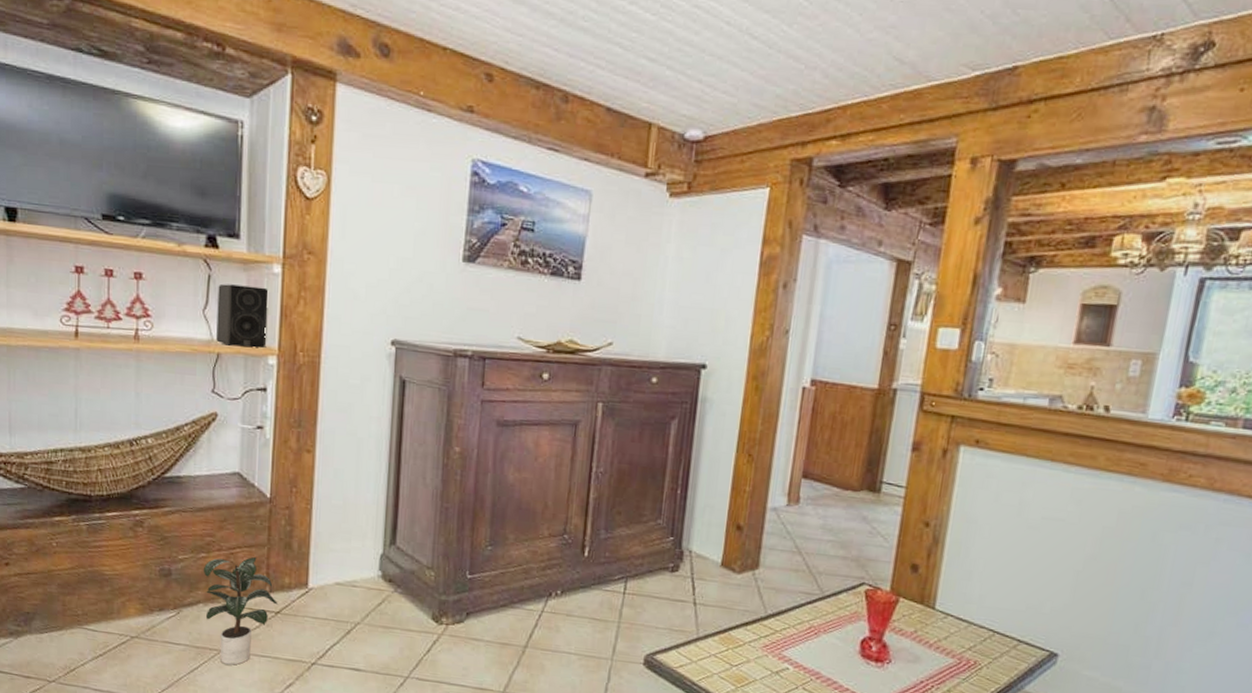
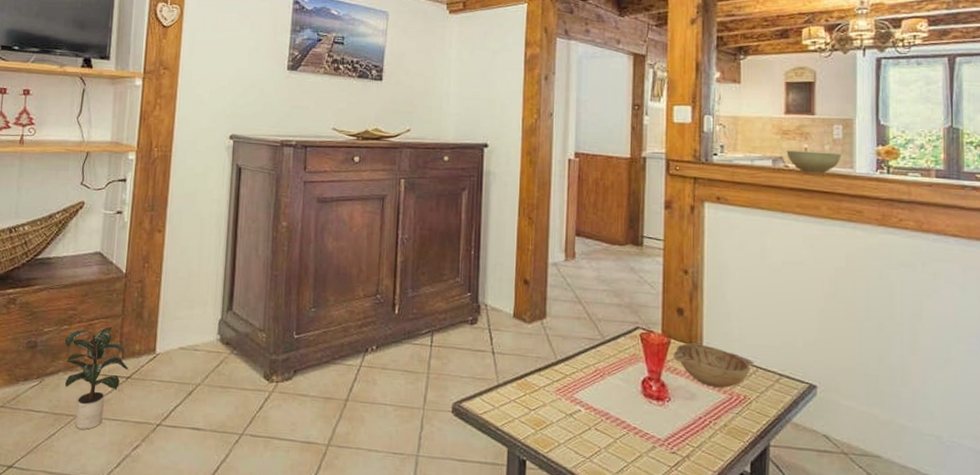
speaker: present [216,283,268,348] -> none [87,95,130,146]
decorative bowl: none [899,603,992,652] -> present [673,343,754,388]
bowl: none [1067,388,1136,421] -> present [786,150,843,176]

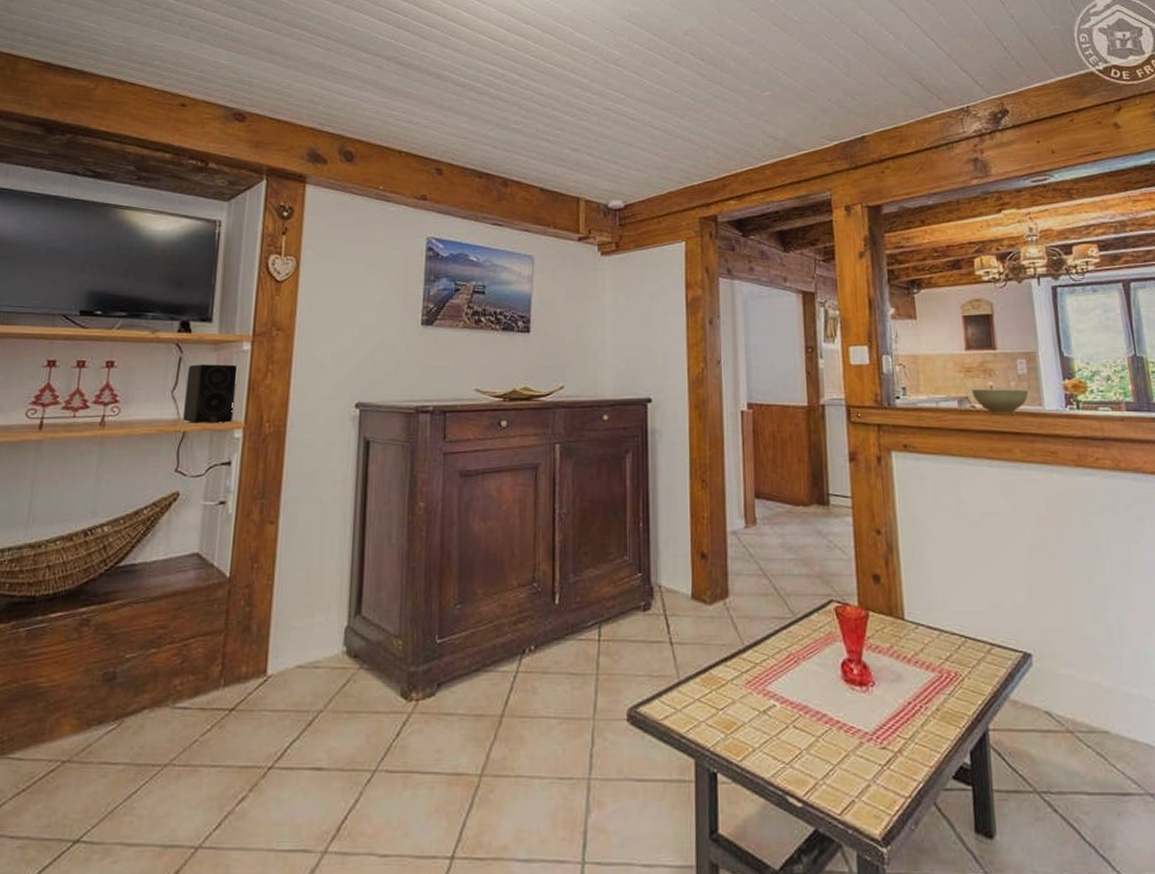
potted plant: present [64,327,130,430] -> none [151,647,234,782]
speaker: none [87,95,130,146] -> present [183,364,236,423]
decorative bowl: present [673,343,754,388] -> none [872,615,962,665]

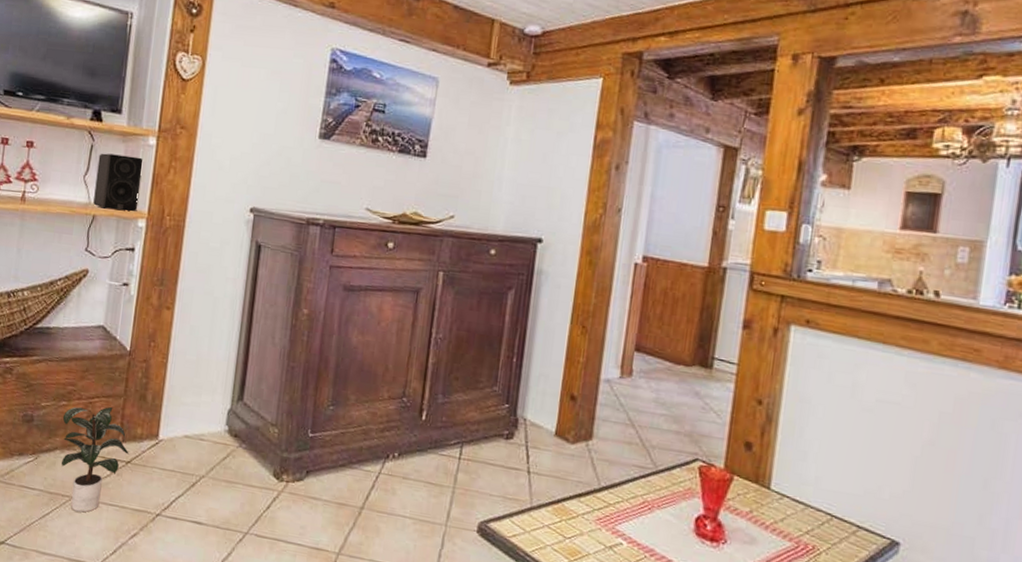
potted plant: none [151,647,234,782] -> present [61,407,130,513]
bowl: present [971,389,1030,416] -> none [896,272,966,306]

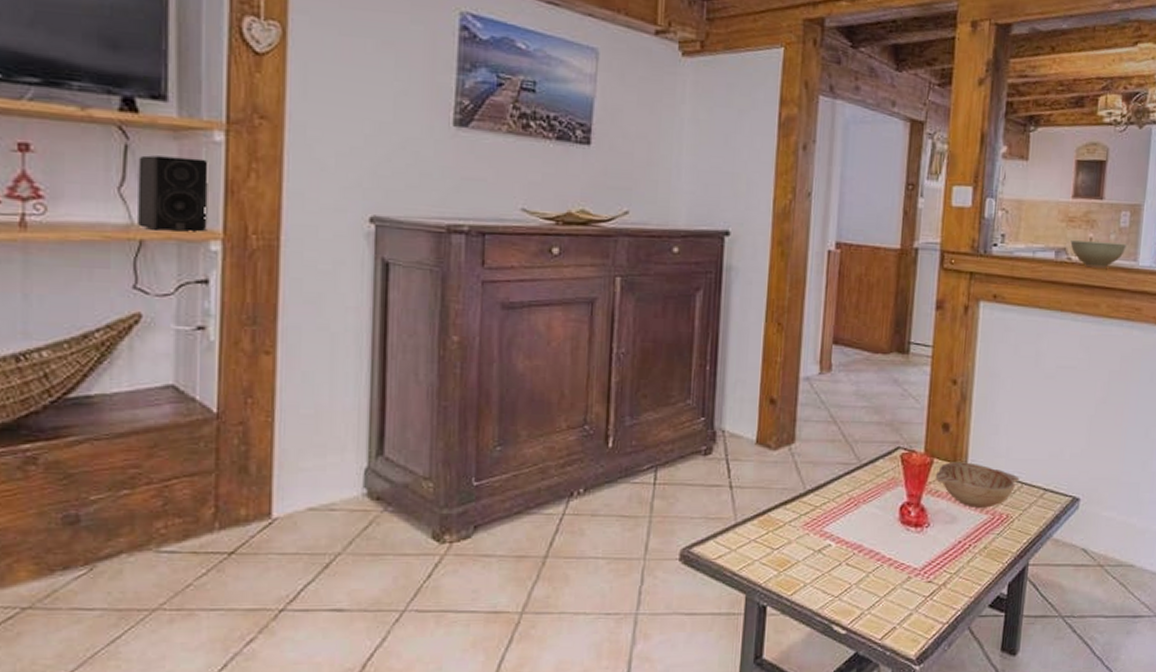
potted plant: present [61,407,130,513] -> none [125,488,233,627]
decorative bowl: none [734,482,829,535] -> present [935,462,1020,508]
bowl: none [896,272,966,306] -> present [1070,240,1128,270]

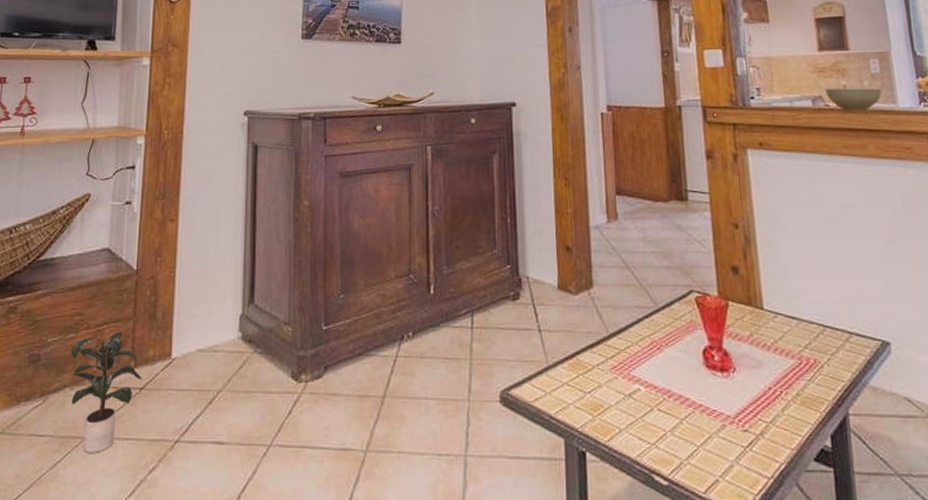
potted plant: none [125,488,233,627] -> present [70,332,143,453]
speaker: present [138,155,208,232] -> none [92,78,138,131]
decorative bowl: present [935,462,1020,508] -> none [732,305,821,352]

